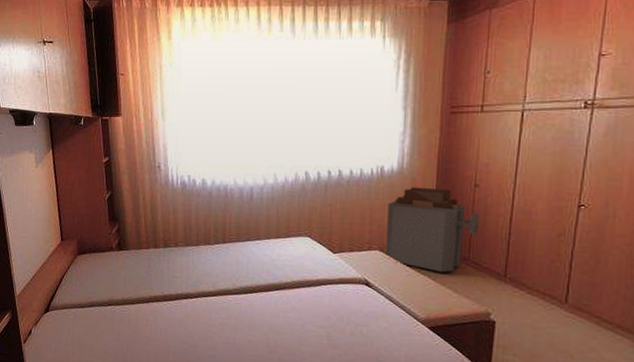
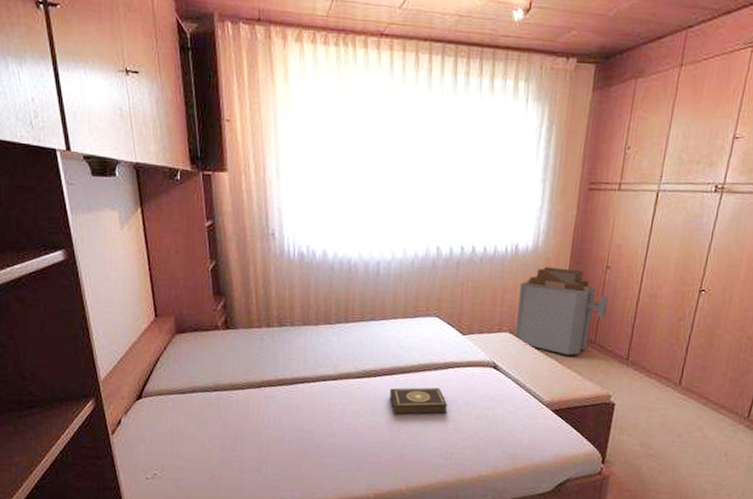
book: none [266,303,322,330] -> present [390,387,448,415]

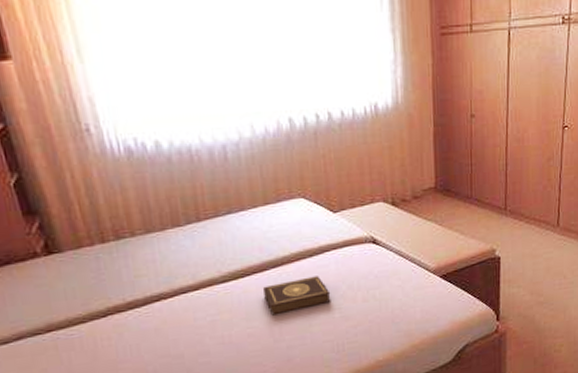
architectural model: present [515,266,608,356] -> none [387,123,478,216]

